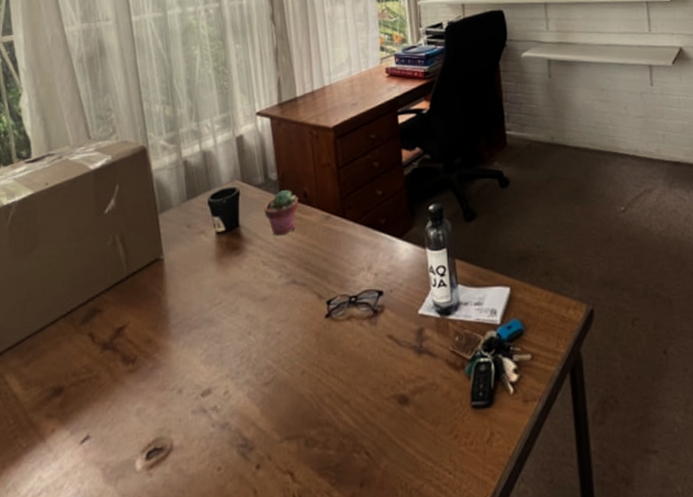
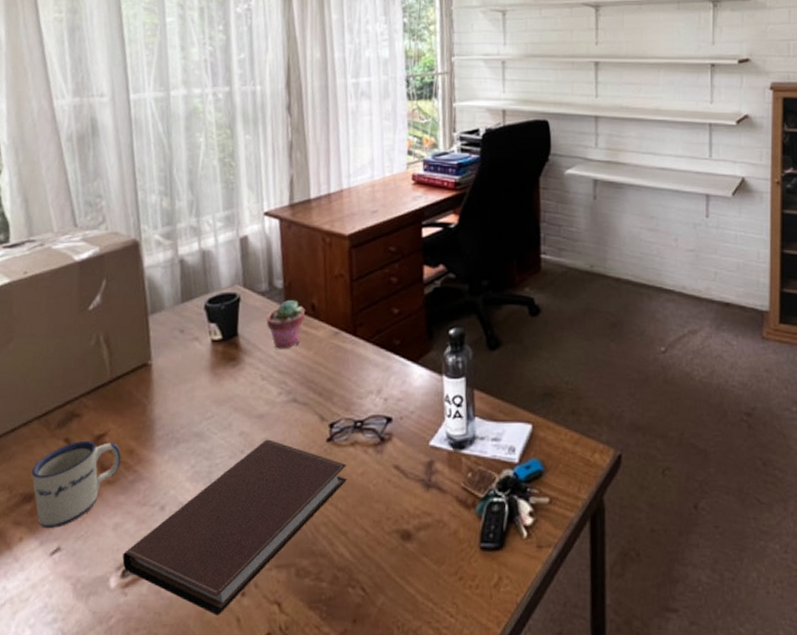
mug: none [60,333,141,419] -> present [31,440,122,529]
notebook: none [146,320,346,489] -> present [122,439,347,616]

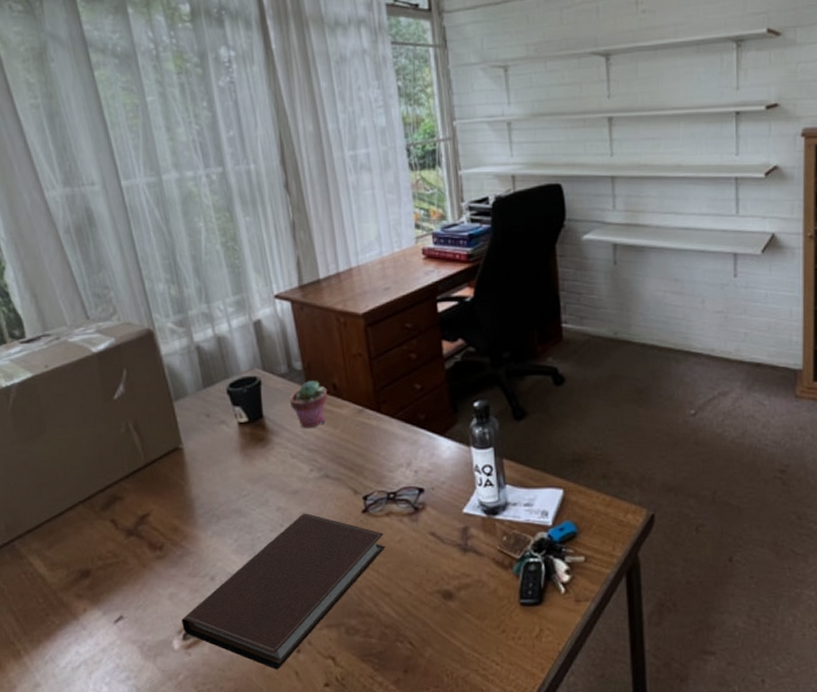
mug: present [31,440,122,529] -> none [84,520,167,600]

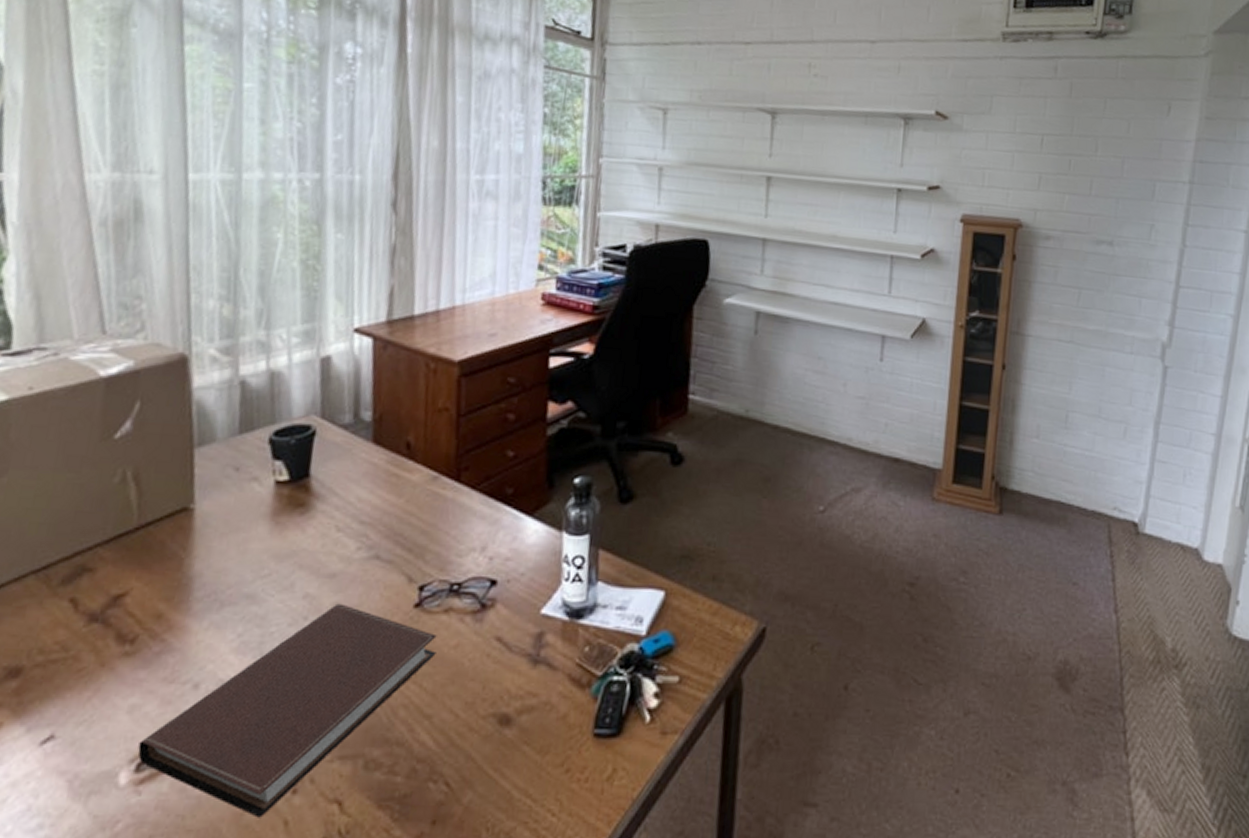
potted succulent: present [289,381,327,428] -> none [347,436,398,495]

